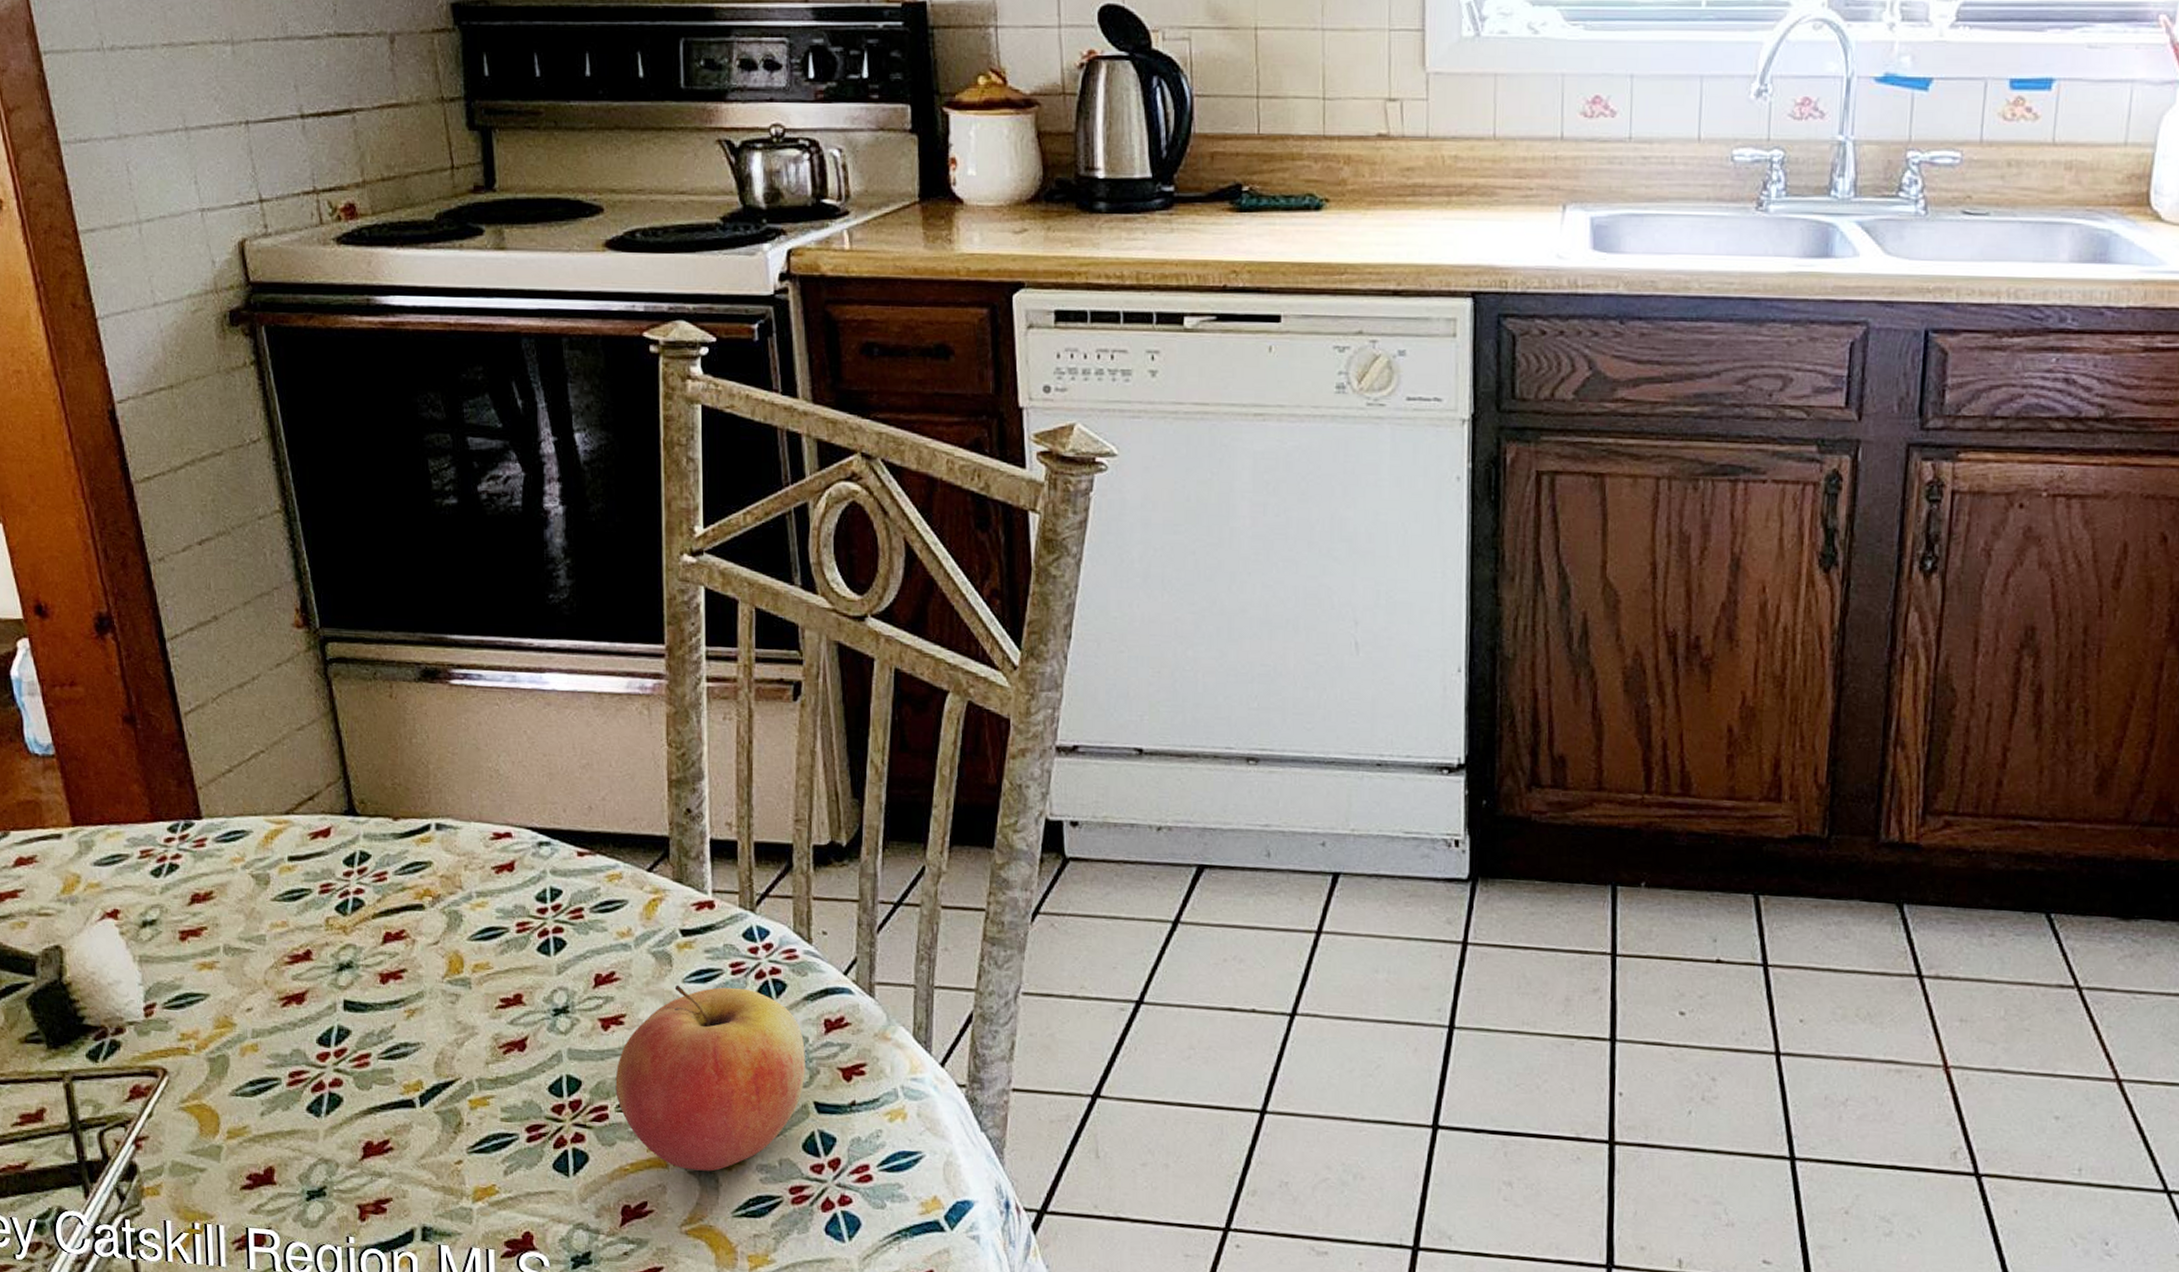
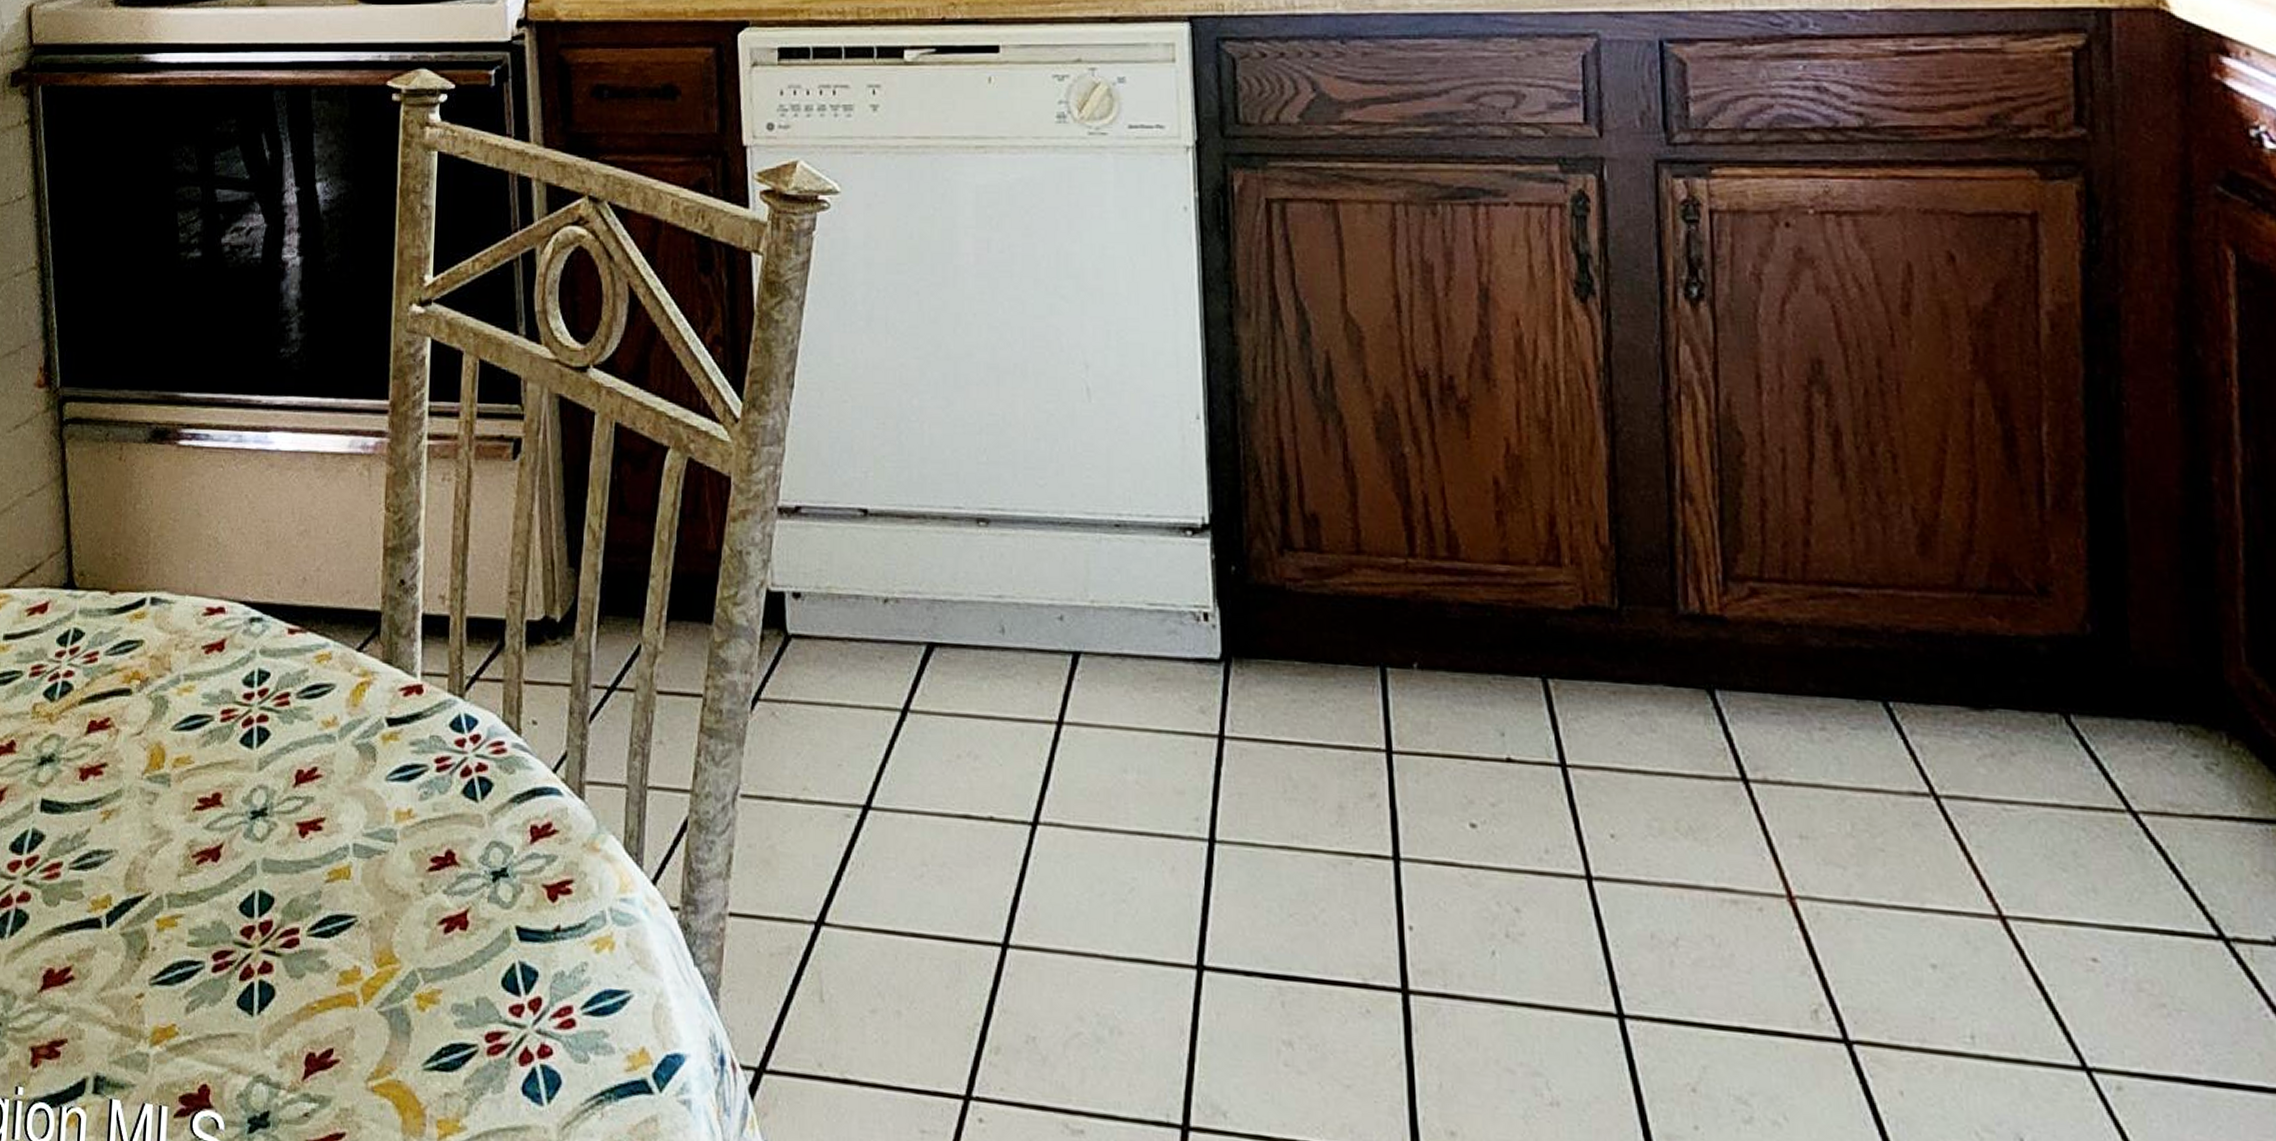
apple: present [615,984,805,1172] -> none [308,783,509,1012]

